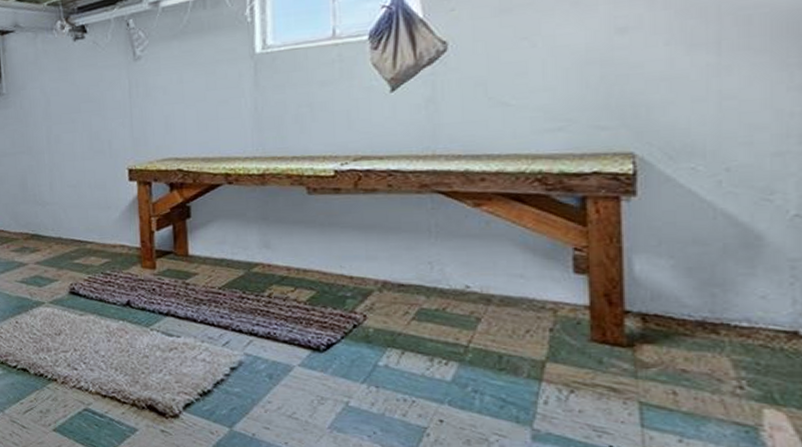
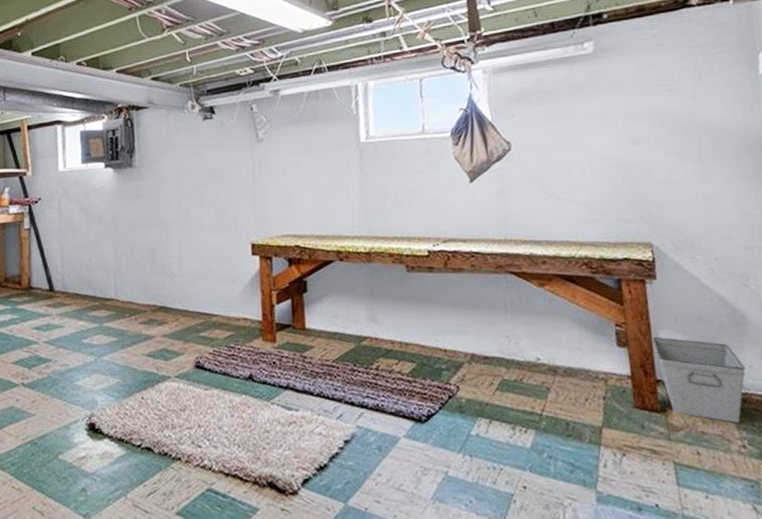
storage bin: none [623,261,754,361] -> present [652,336,746,423]

